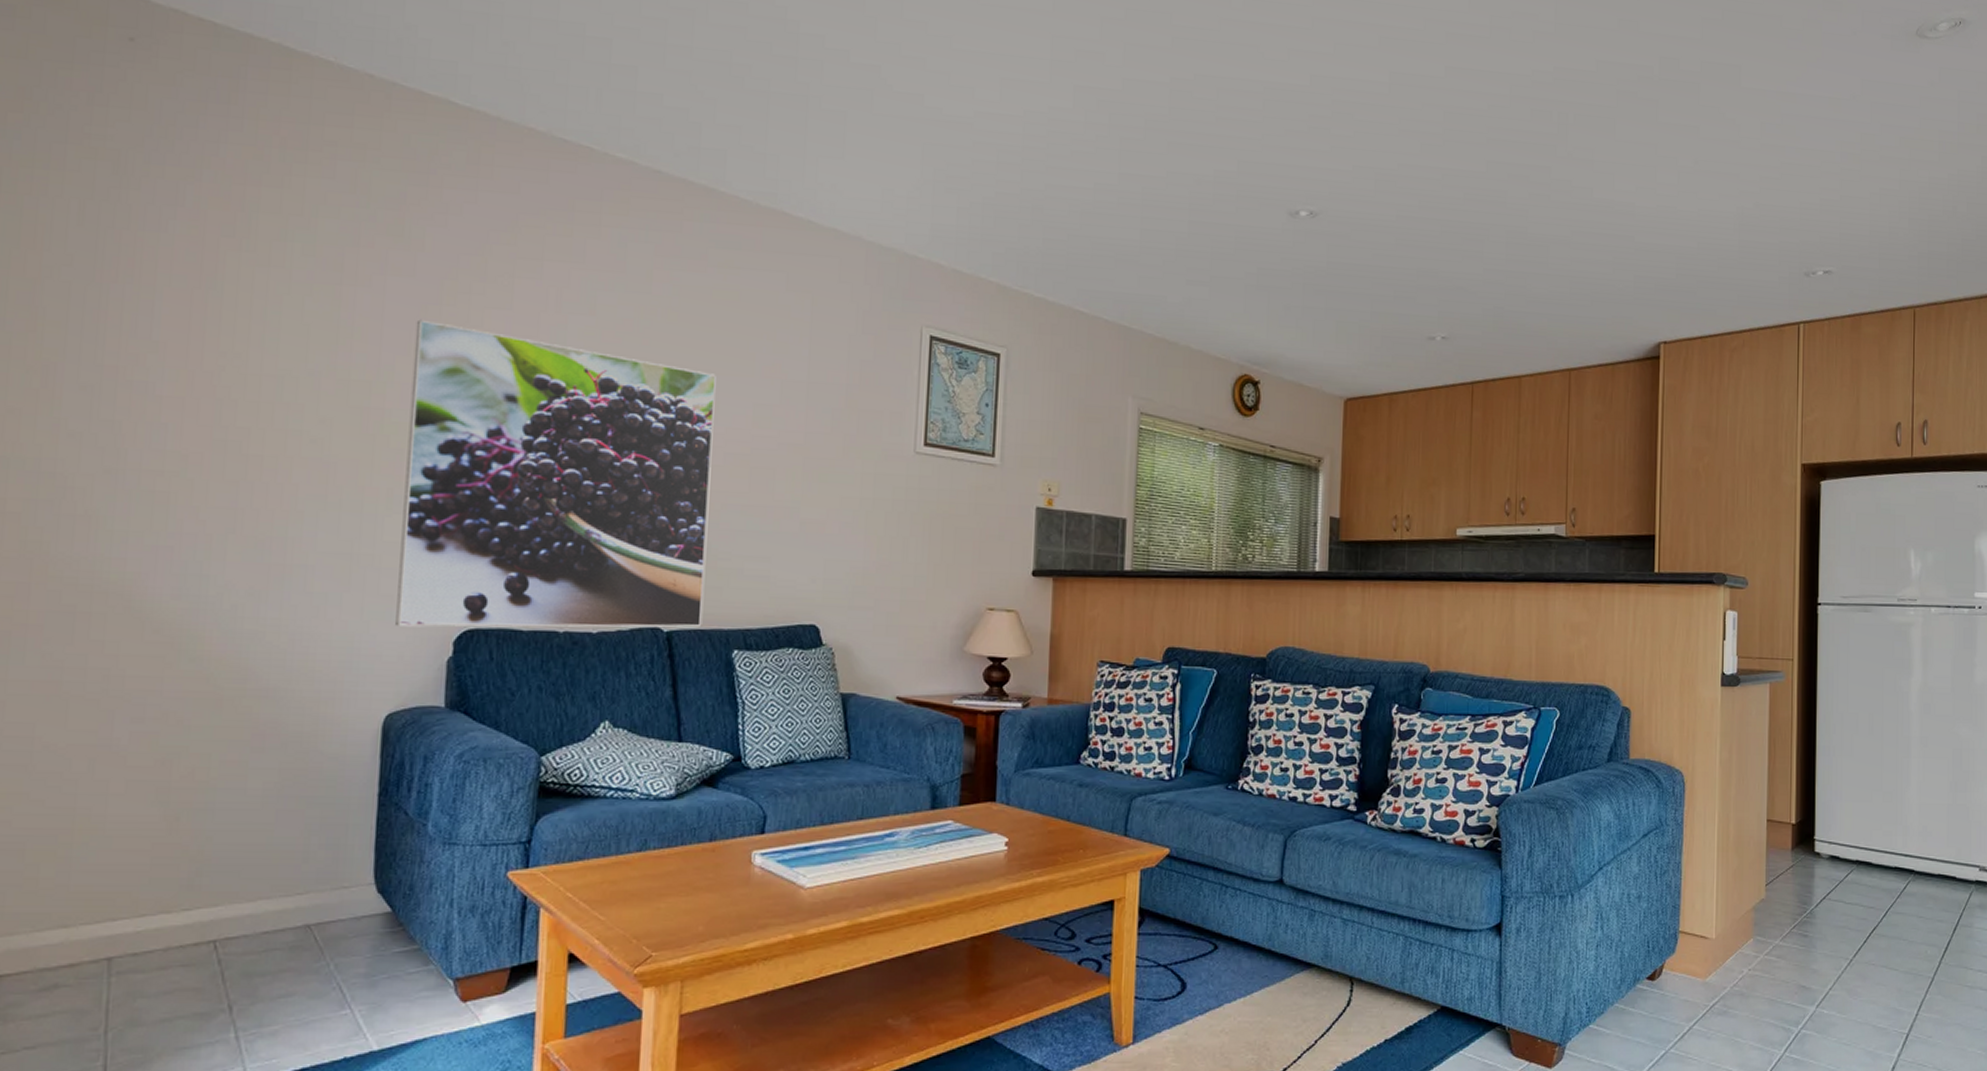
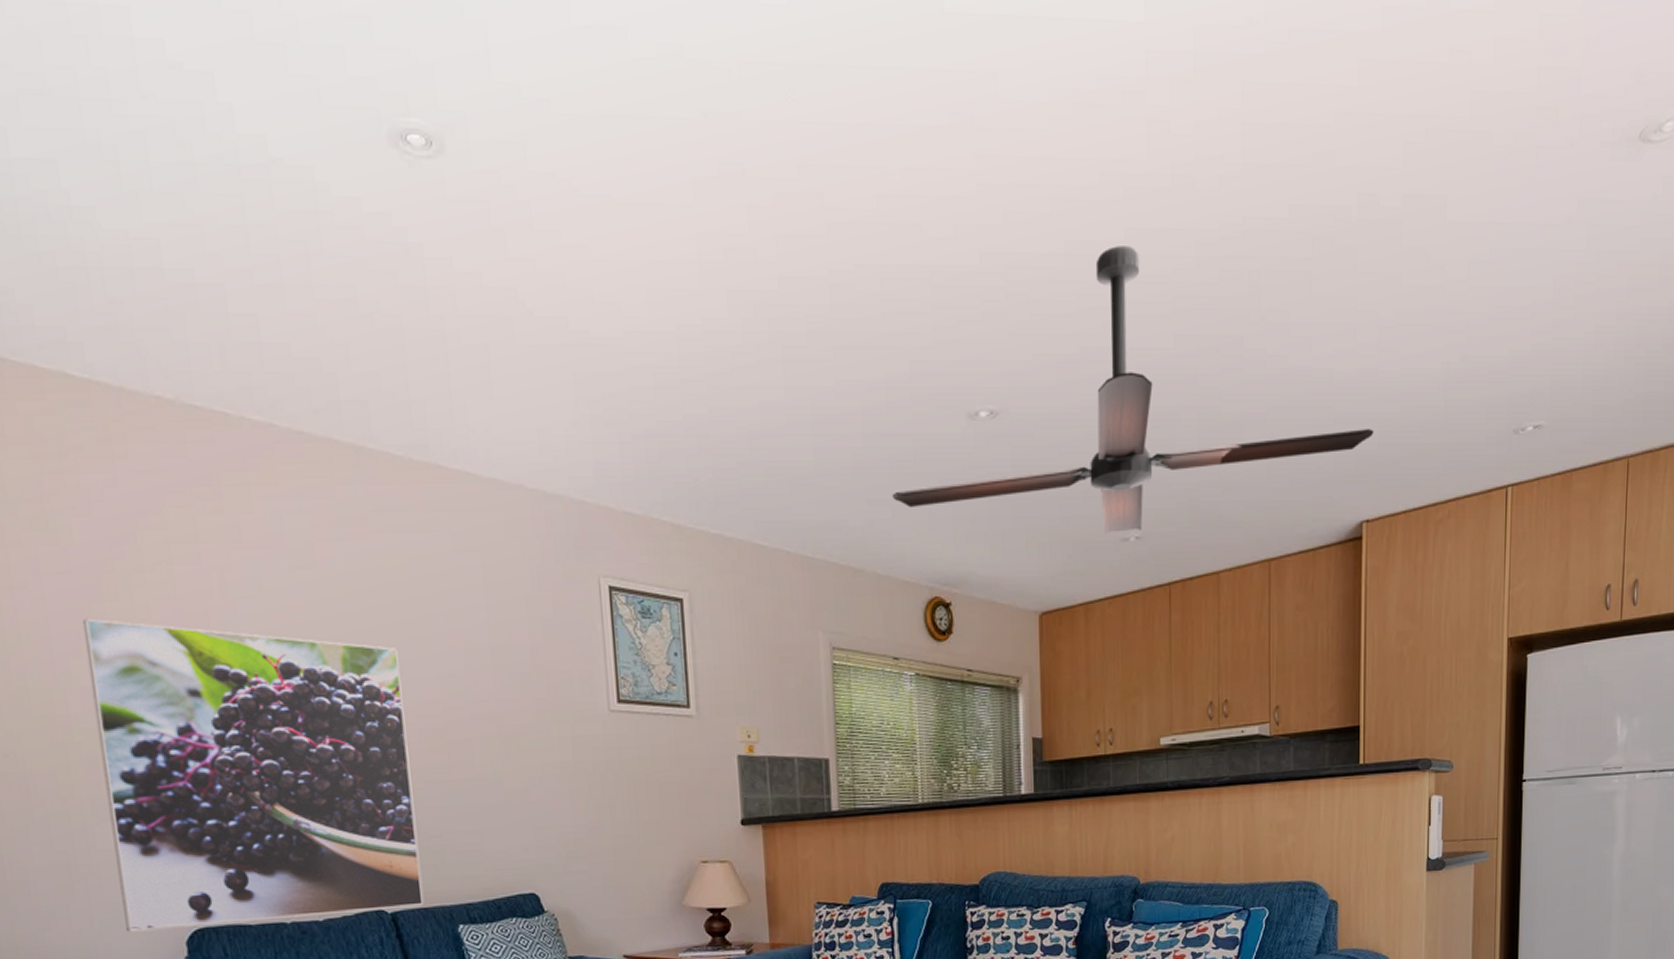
ceiling fan: none [1211,80,1672,332] -> present [892,246,1374,534]

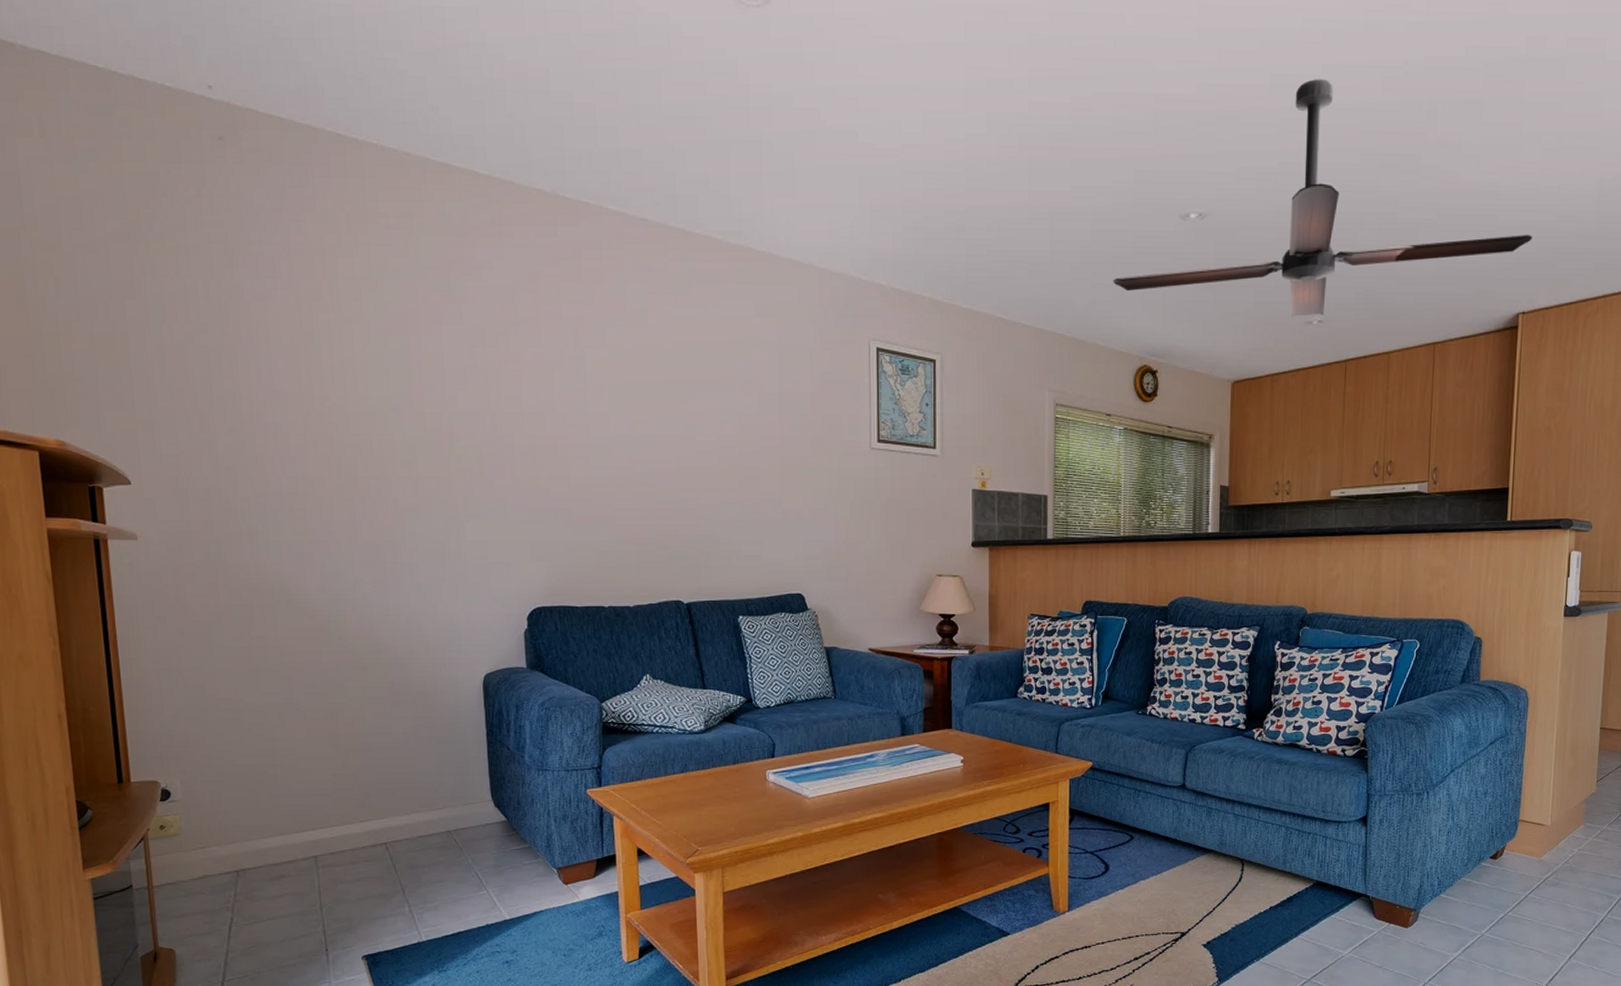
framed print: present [82,618,425,932] -> none [468,360,713,607]

